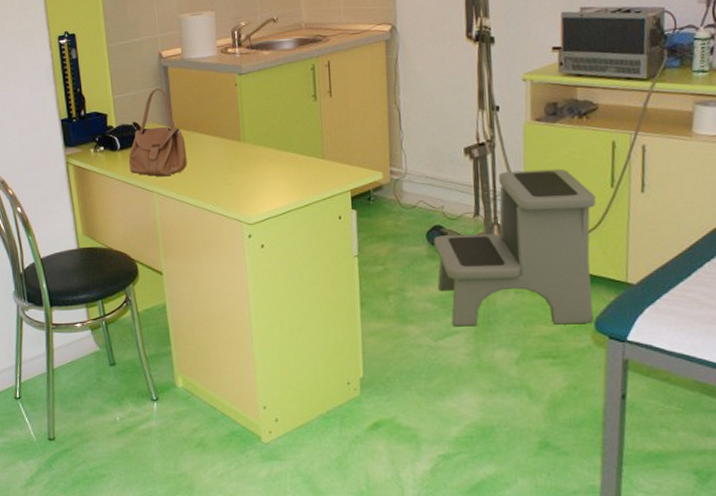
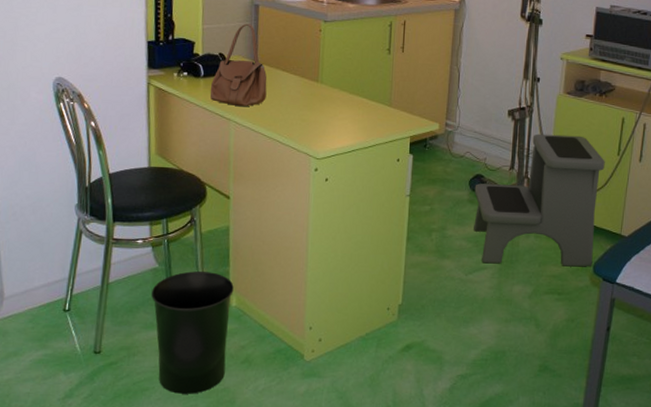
waste bin: none [96,353,180,480] -> present [151,271,234,394]

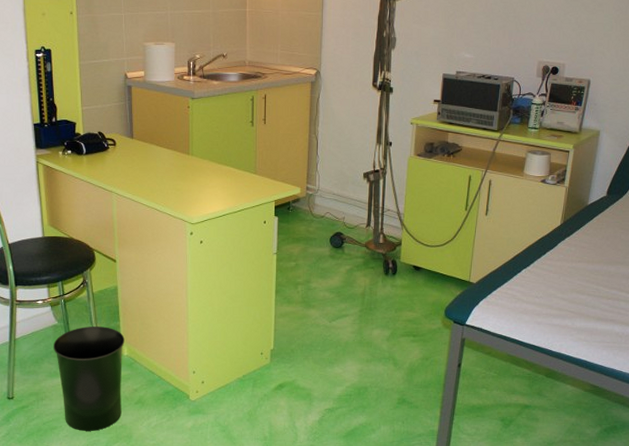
handbag: present [210,23,267,107] -> none [92,104,143,180]
step stool: present [474,133,605,267] -> none [335,193,454,312]

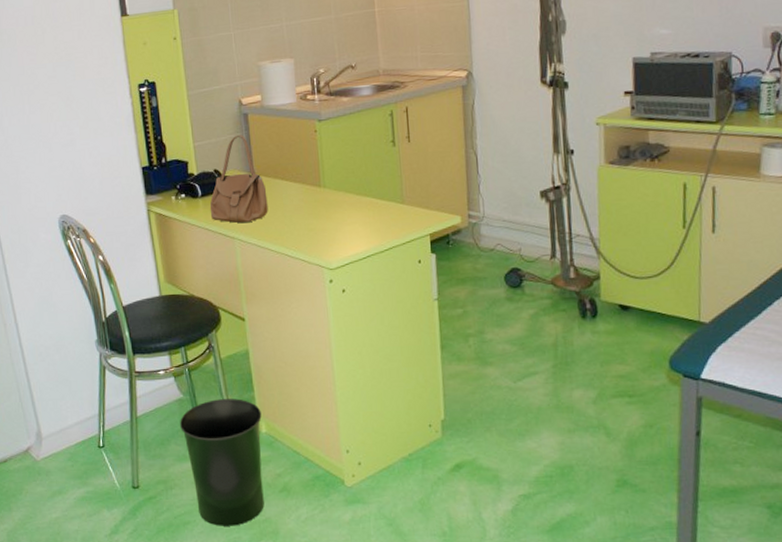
handbag: none [92,104,143,180] -> present [209,134,268,224]

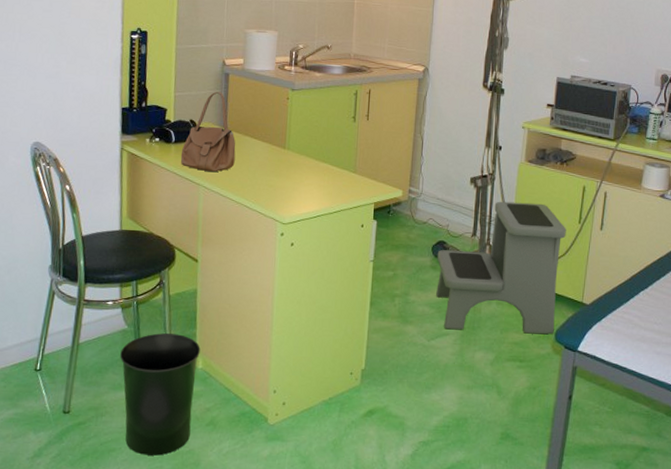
step stool: none [511,210,669,368] -> present [436,201,566,335]

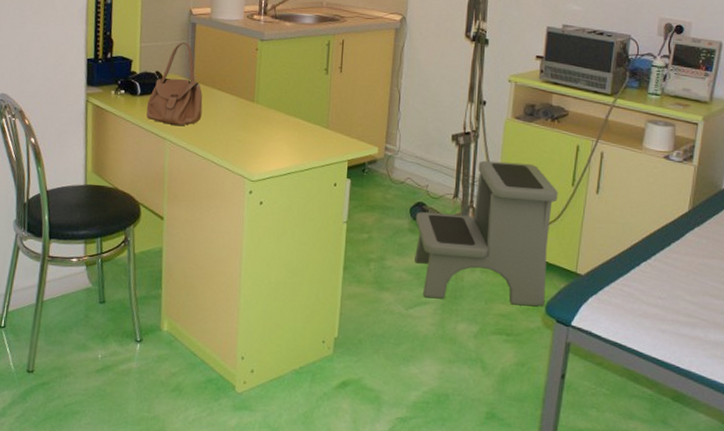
waste bin: present [120,333,200,456] -> none [84,292,166,421]

